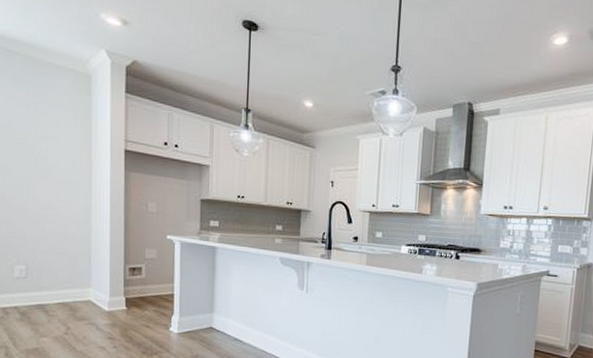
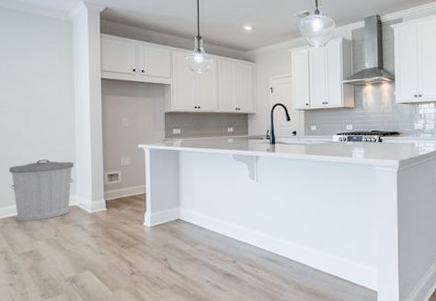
trash can: none [11,242,89,315] -> present [9,159,74,222]

